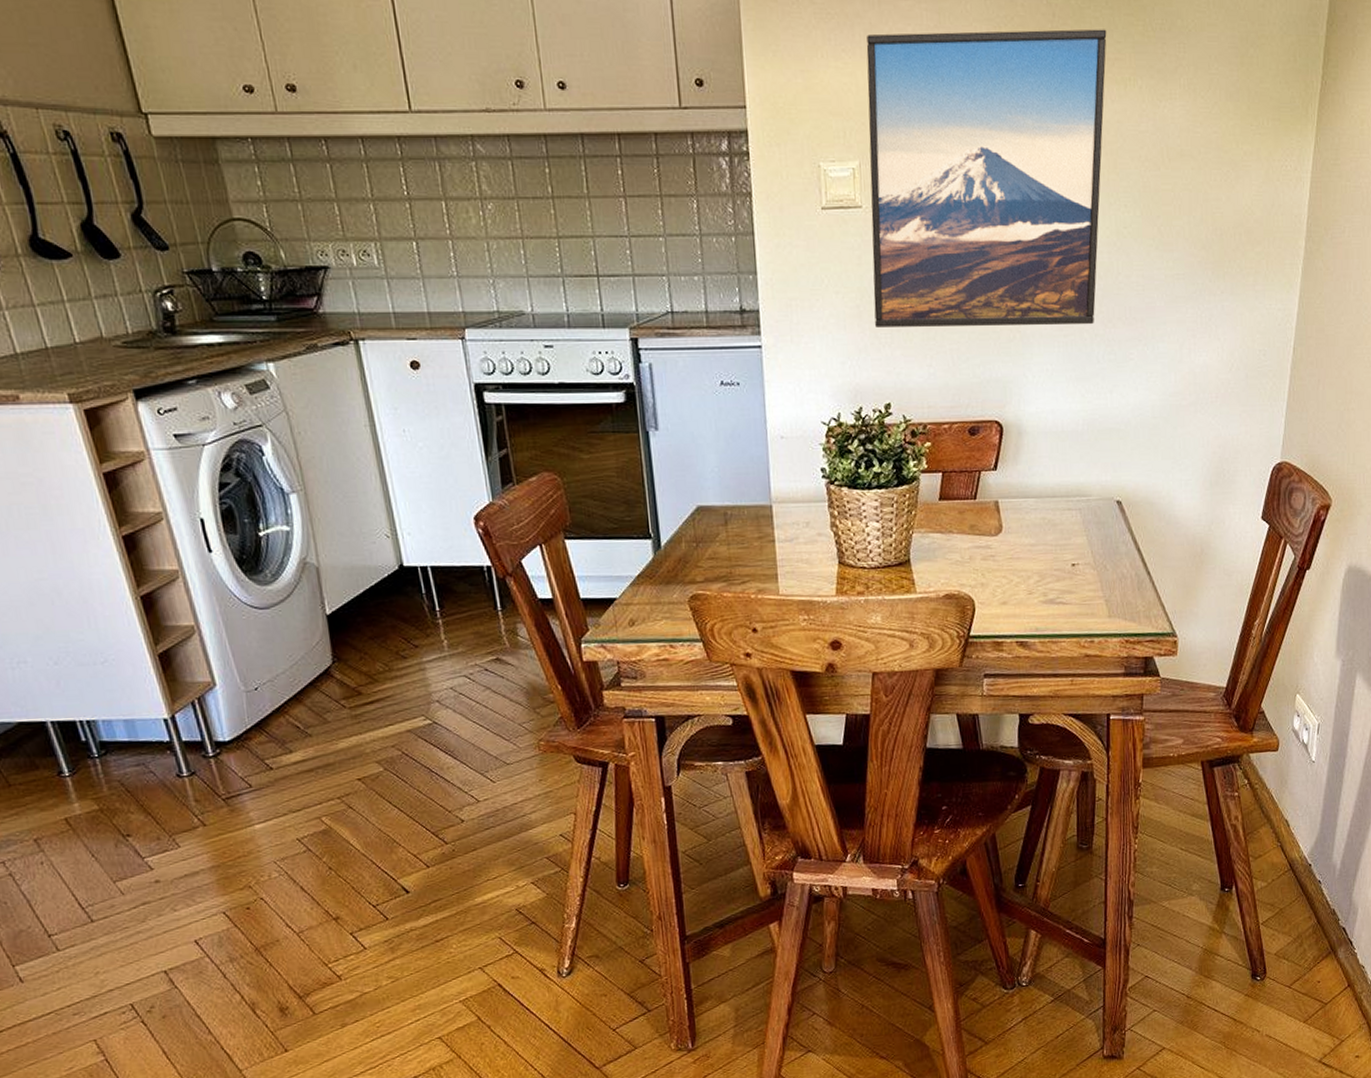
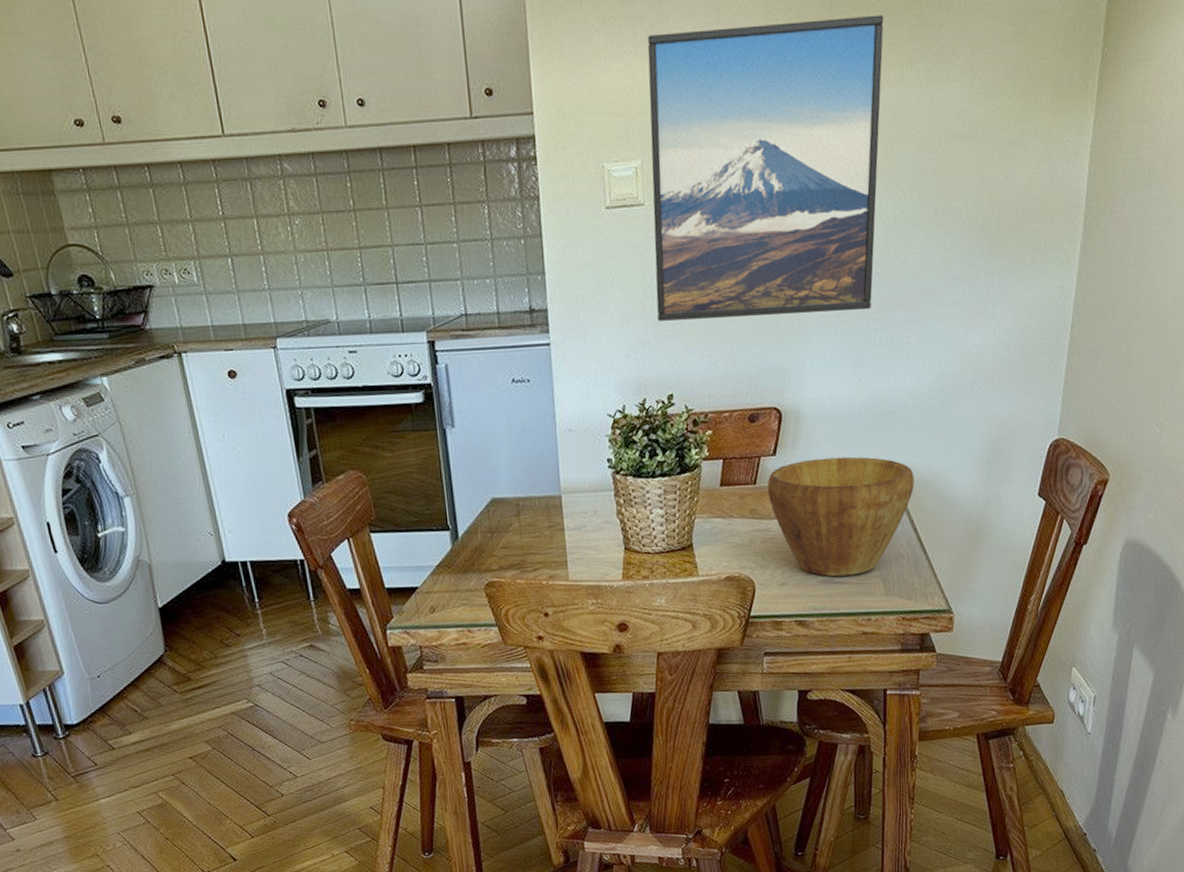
bowl: none [987,473,1138,597] -> present [767,456,914,577]

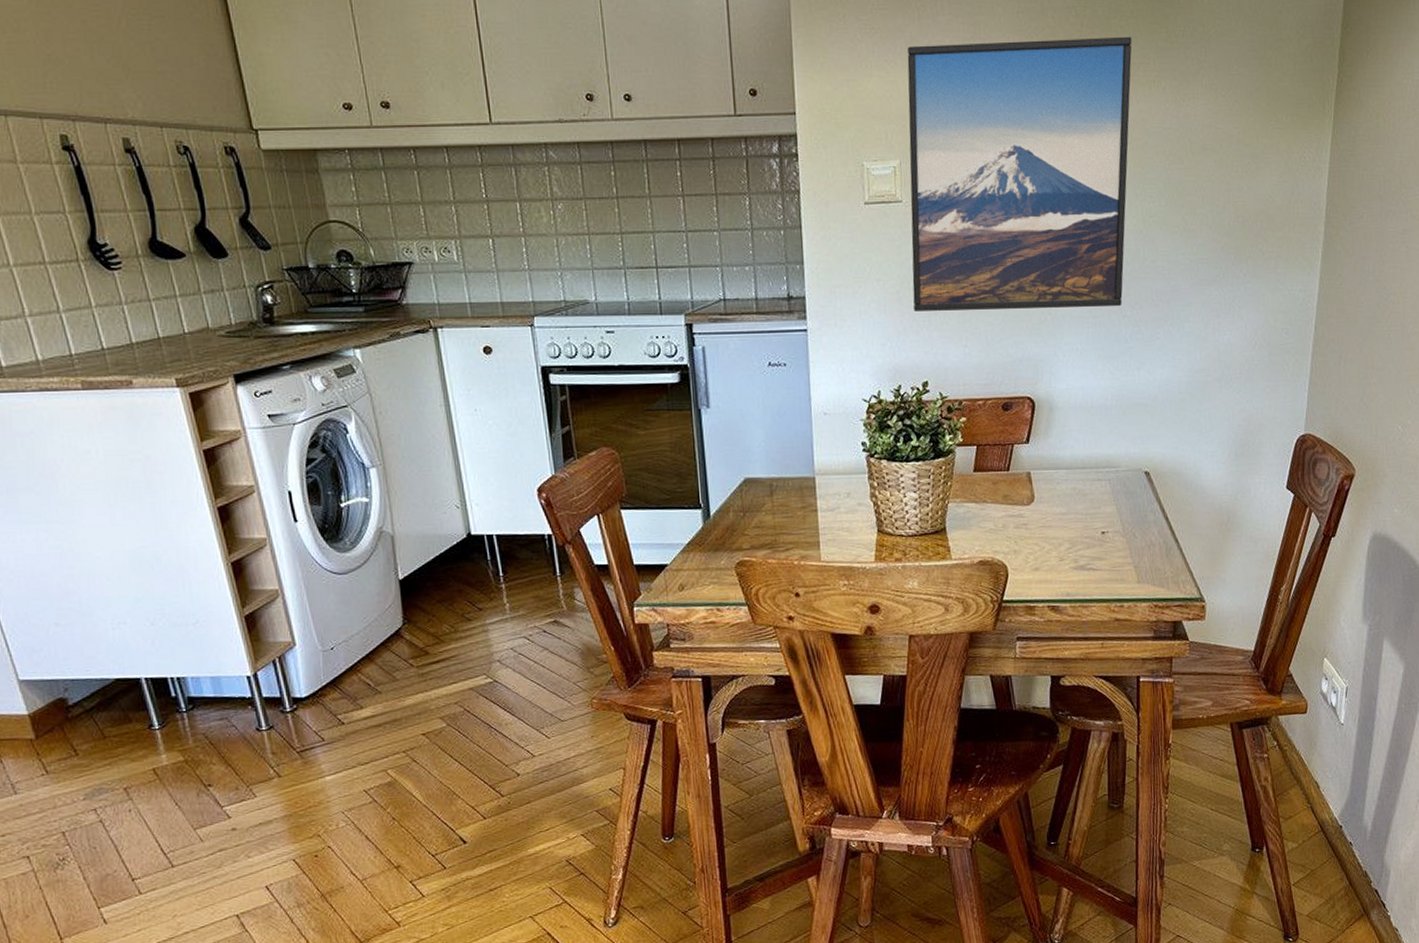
bowl: present [767,456,914,577] -> none [1020,446,1165,563]

